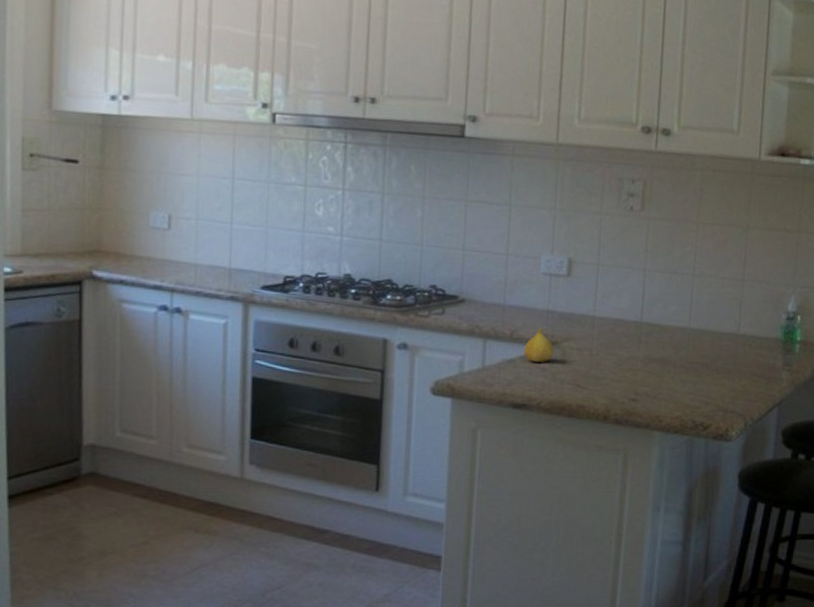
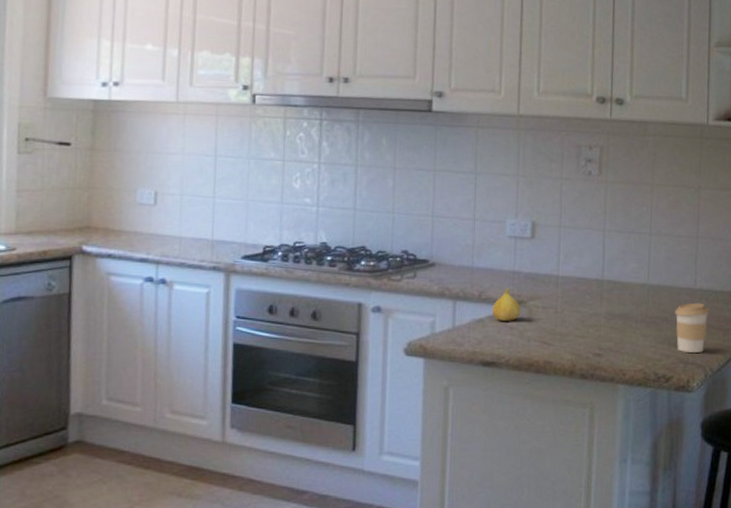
coffee cup: none [716,348,752,401] -> present [675,302,709,353]

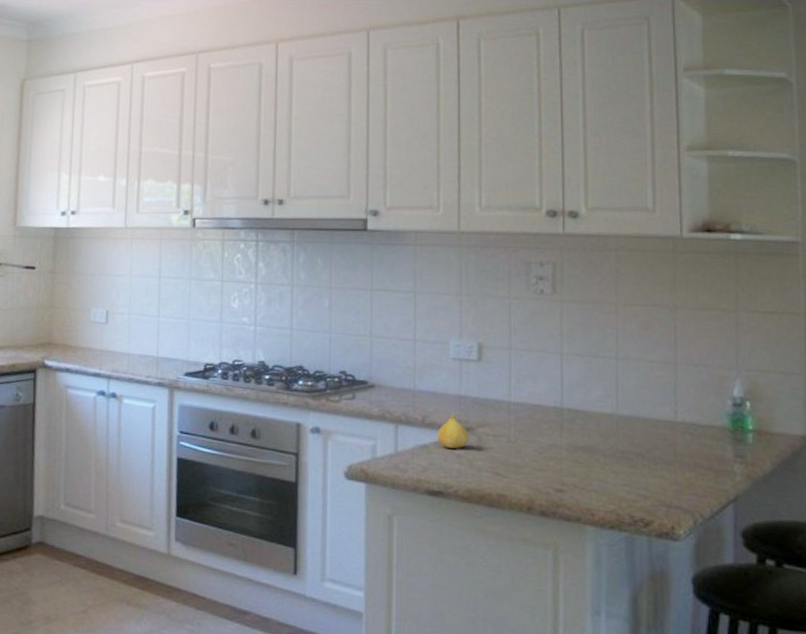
coffee cup: present [675,302,709,353] -> none [651,437,696,496]

